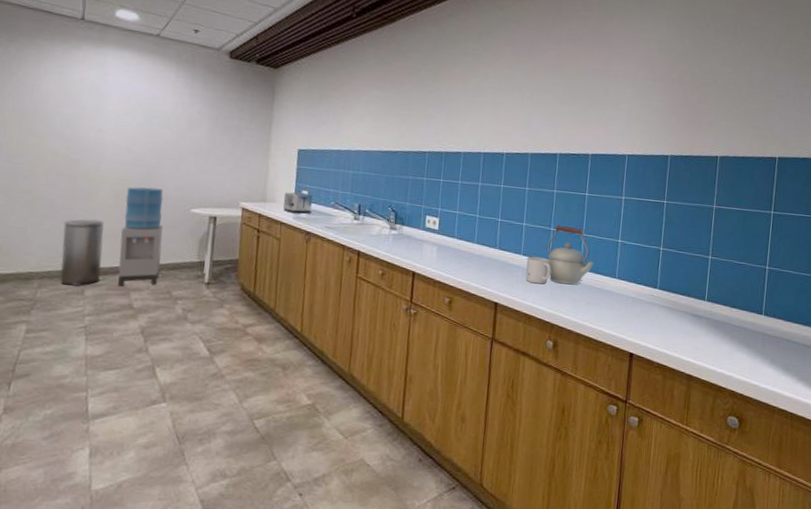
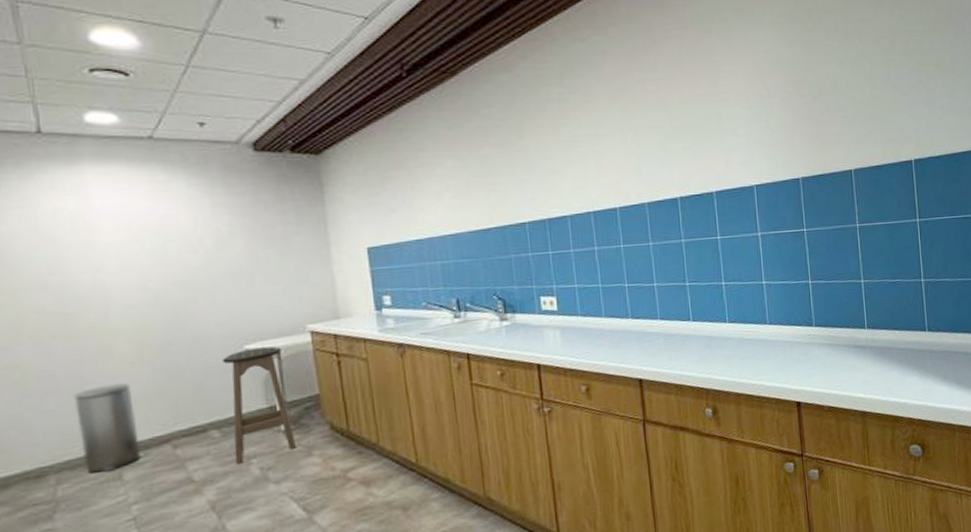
water cooler: present [118,187,163,287] -> none [152,328,220,460]
stool: none [166,212,218,302] -> present [222,346,296,464]
toaster: present [283,192,313,214] -> none [360,298,399,326]
mug: present [526,256,551,284] -> none [665,317,696,349]
kettle: present [547,225,595,285] -> none [686,276,741,343]

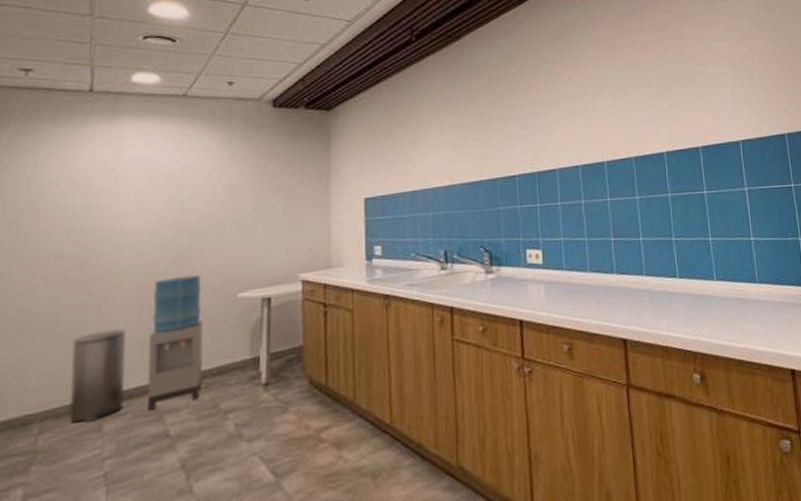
water cooler: none [152,328,220,460] -> present [147,275,203,412]
stool: present [222,346,296,464] -> none [212,295,273,419]

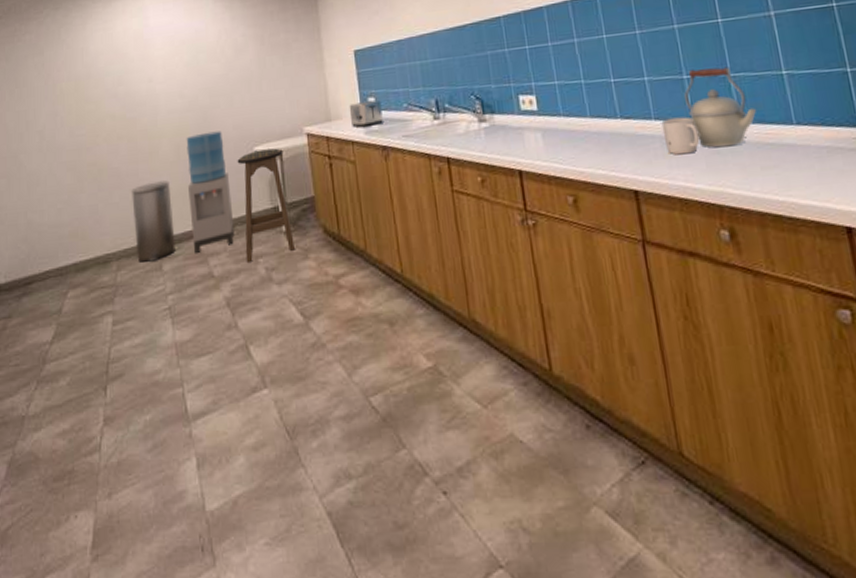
stool: none [212,295,273,419] -> present [237,148,295,262]
toaster: none [352,248,388,276] -> present [349,100,383,128]
mug: none [651,274,682,308] -> present [661,117,700,155]
kettle: none [672,232,729,302] -> present [684,67,757,148]

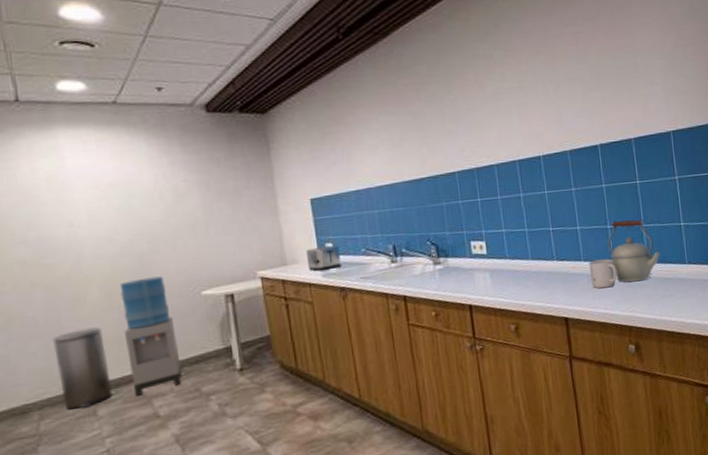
stool: present [237,148,295,262] -> none [182,292,250,400]

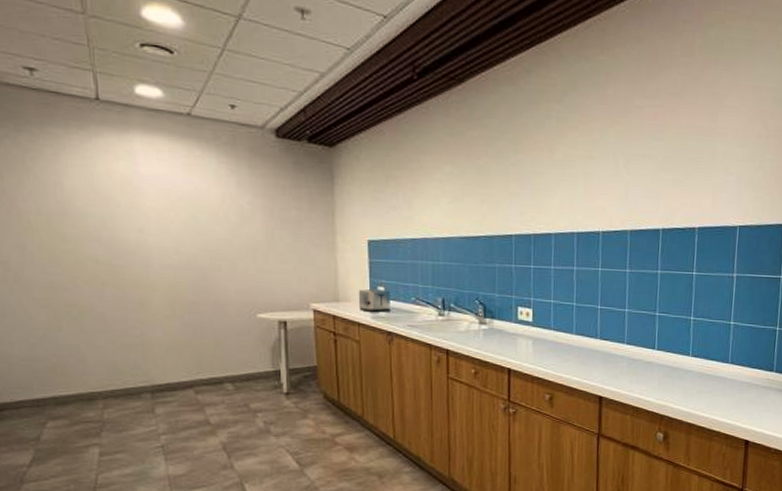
pedal bin: present [53,327,112,410] -> none [119,331,169,404]
water cooler: present [120,276,182,397] -> none [182,292,233,403]
mug: present [589,258,618,289] -> none [630,345,658,374]
kettle: present [608,219,661,283] -> none [653,309,705,373]

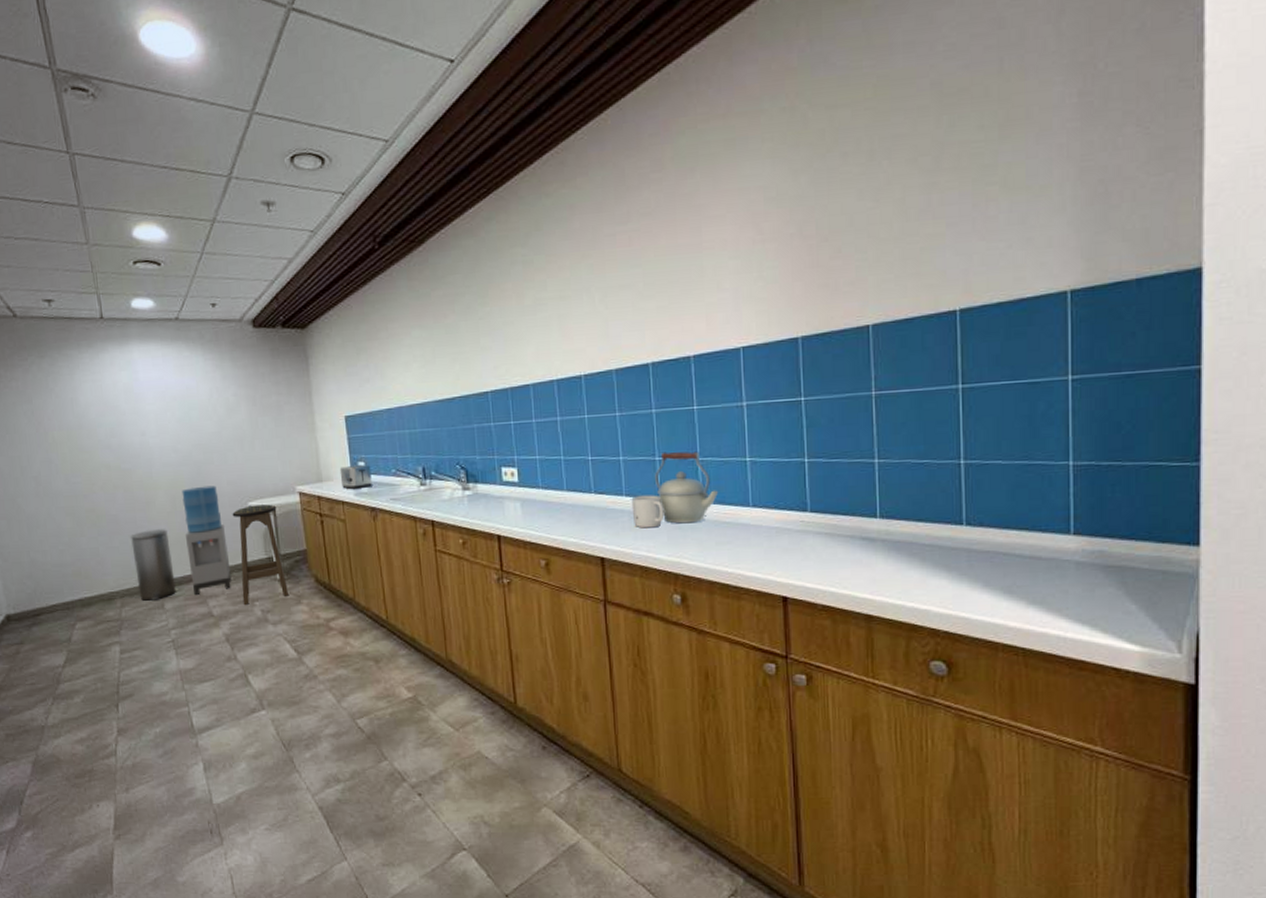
pedal bin: none [119,331,169,404] -> present [131,529,176,601]
water cooler: none [182,292,233,403] -> present [181,485,232,596]
stool: none [239,317,294,415] -> present [232,504,288,605]
mug: none [630,345,658,374] -> present [631,495,665,529]
kettle: none [653,309,705,373] -> present [655,451,719,524]

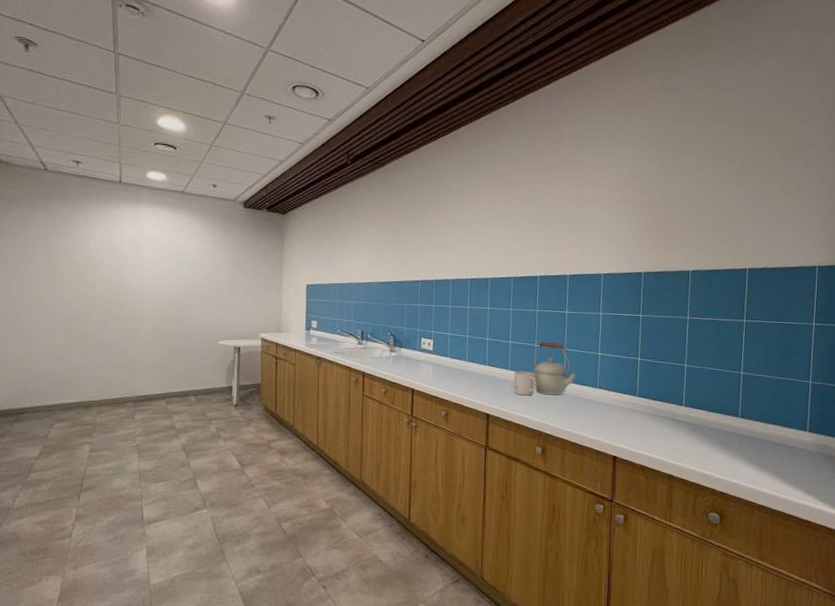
pedal bin: present [131,529,176,601] -> none [114,354,148,411]
water cooler: present [181,485,232,596] -> none [161,324,196,411]
stool: present [232,504,288,605] -> none [202,344,241,422]
toaster: present [339,464,372,490] -> none [296,322,321,342]

